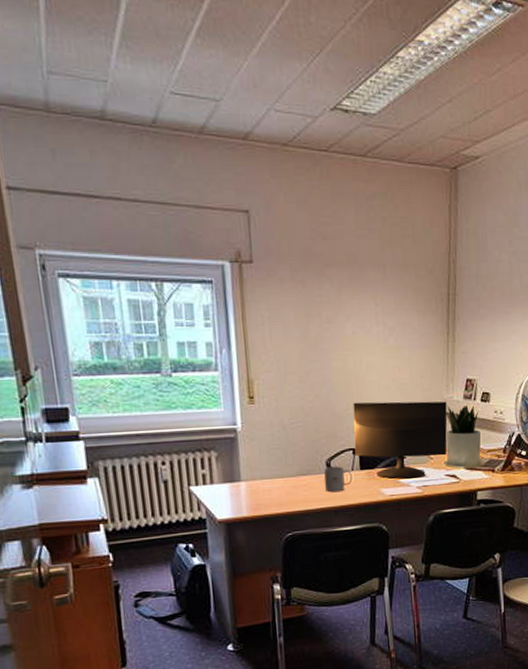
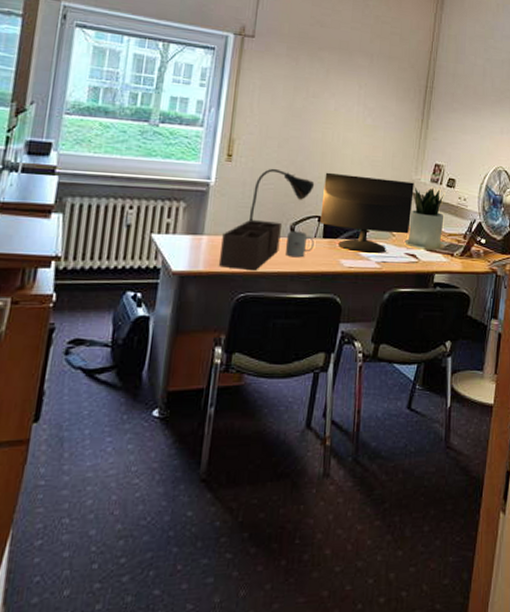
desk organizer: none [260,459,319,511] -> present [218,219,282,270]
desk lamp: none [282,405,344,461] -> present [250,168,315,221]

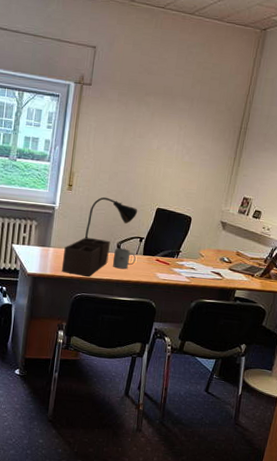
computer monitor: present [320,172,414,253] -> none [141,201,224,270]
planter: present [404,186,444,251] -> none [211,216,250,271]

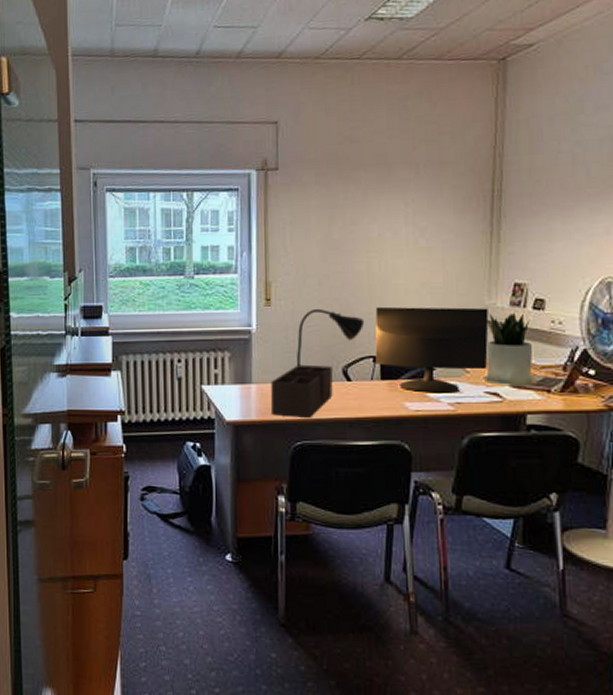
mug: present [112,248,136,269] -> none [339,374,372,402]
computer monitor: none [141,201,224,270] -> present [375,306,489,393]
planter: none [211,216,250,271] -> present [482,312,537,387]

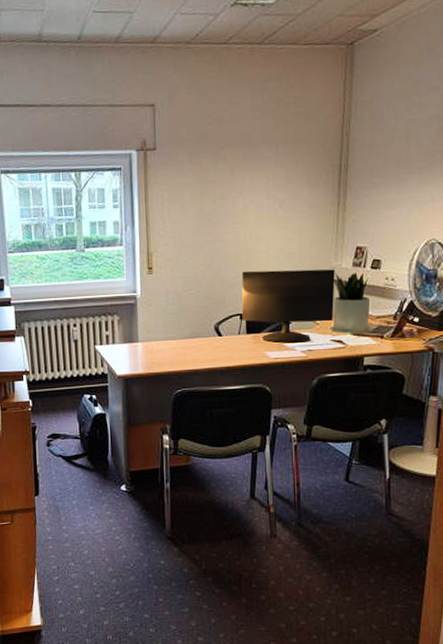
desk organizer: present [270,364,333,417] -> none [154,323,207,369]
desk lamp: present [297,308,365,366] -> none [176,274,233,325]

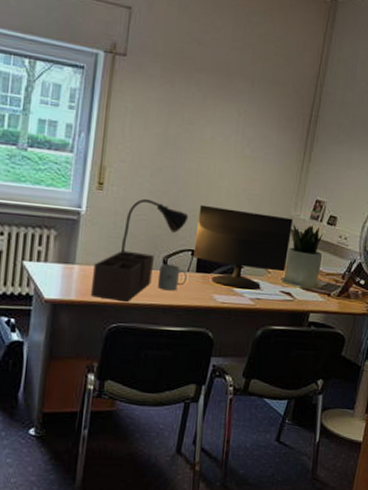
desk organizer: none [154,323,207,369] -> present [90,250,154,302]
desk lamp: none [176,274,233,325] -> present [122,198,189,252]
mug: none [212,330,239,354] -> present [157,264,187,291]

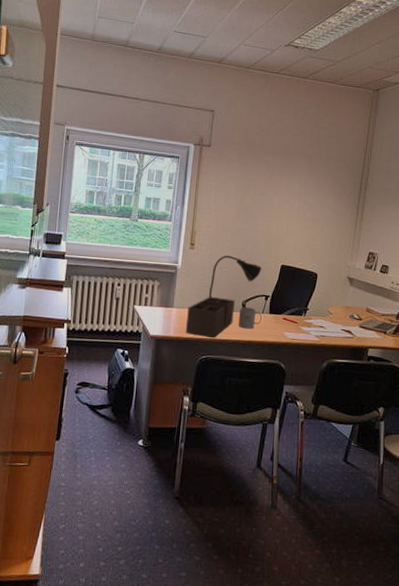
computer monitor: present [193,204,293,290] -> none [267,258,350,328]
planter: present [280,223,324,290] -> none [341,271,378,328]

